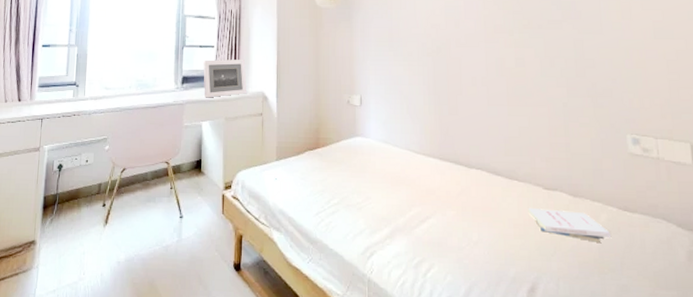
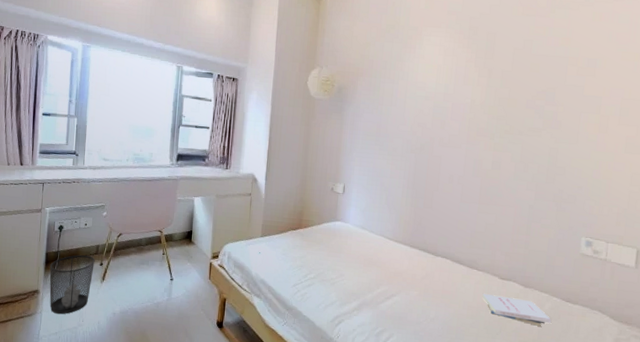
waste bin: none [47,196,97,268] -> present [49,255,95,315]
picture frame: present [203,59,247,98] -> none [197,140,239,176]

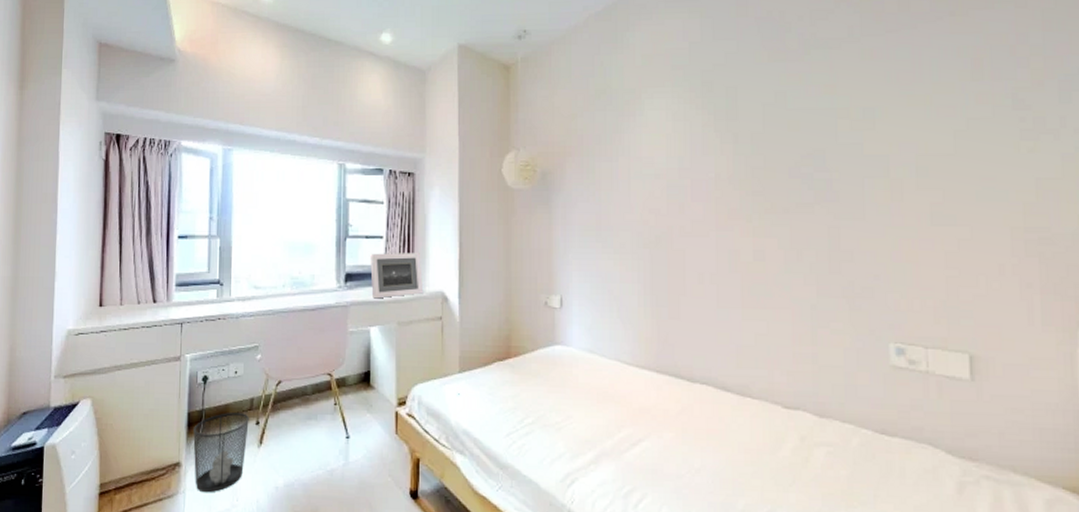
picture frame: none [197,140,239,176] -> present [370,253,424,299]
books: present [482,293,551,326] -> none [762,429,863,471]

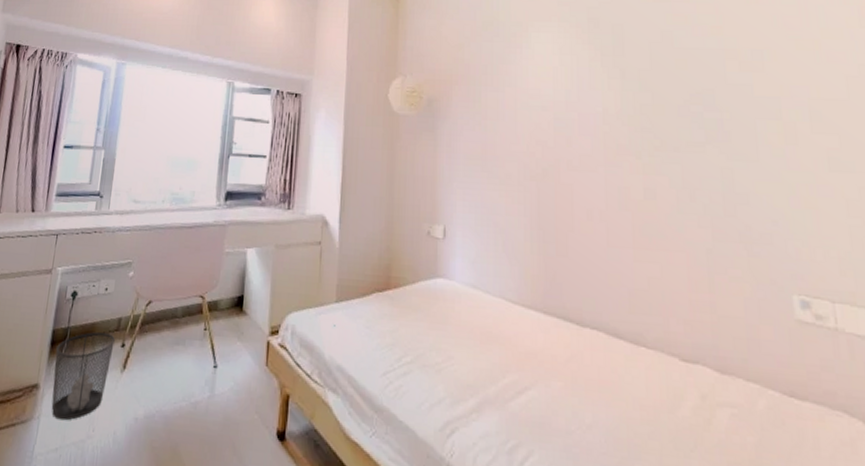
picture frame: present [370,253,424,299] -> none [251,172,304,220]

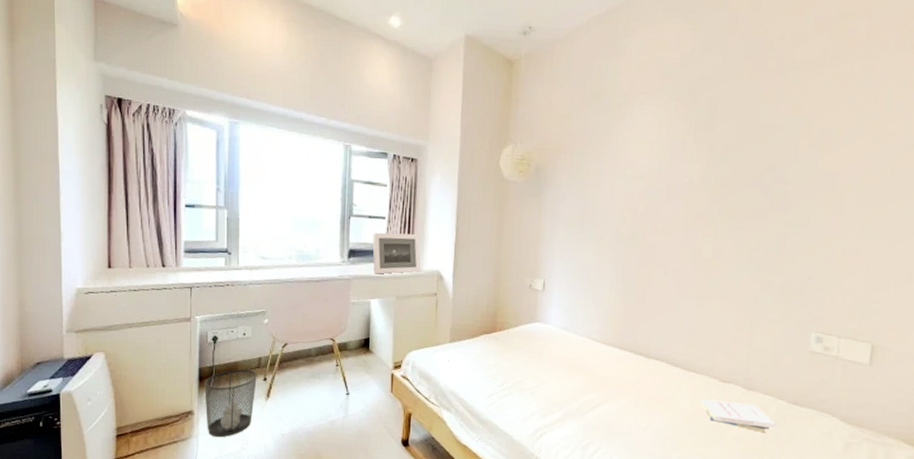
picture frame: none [251,172,304,220] -> present [372,232,421,274]
books: none [659,383,772,438] -> present [700,398,776,432]

